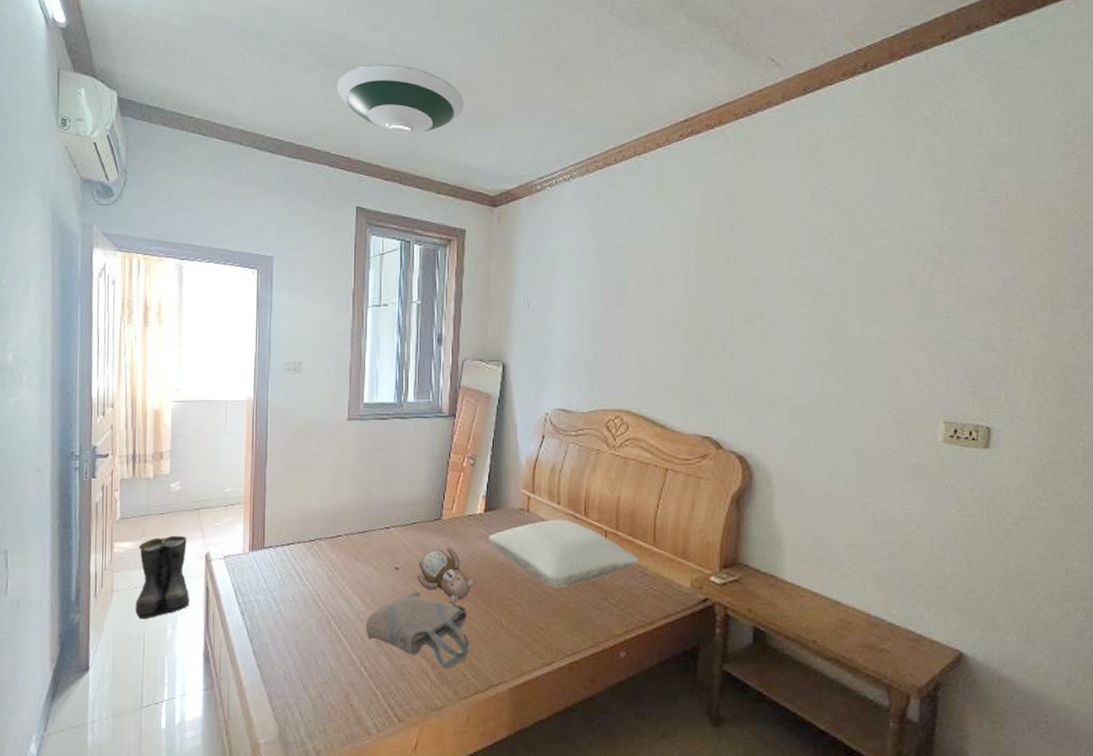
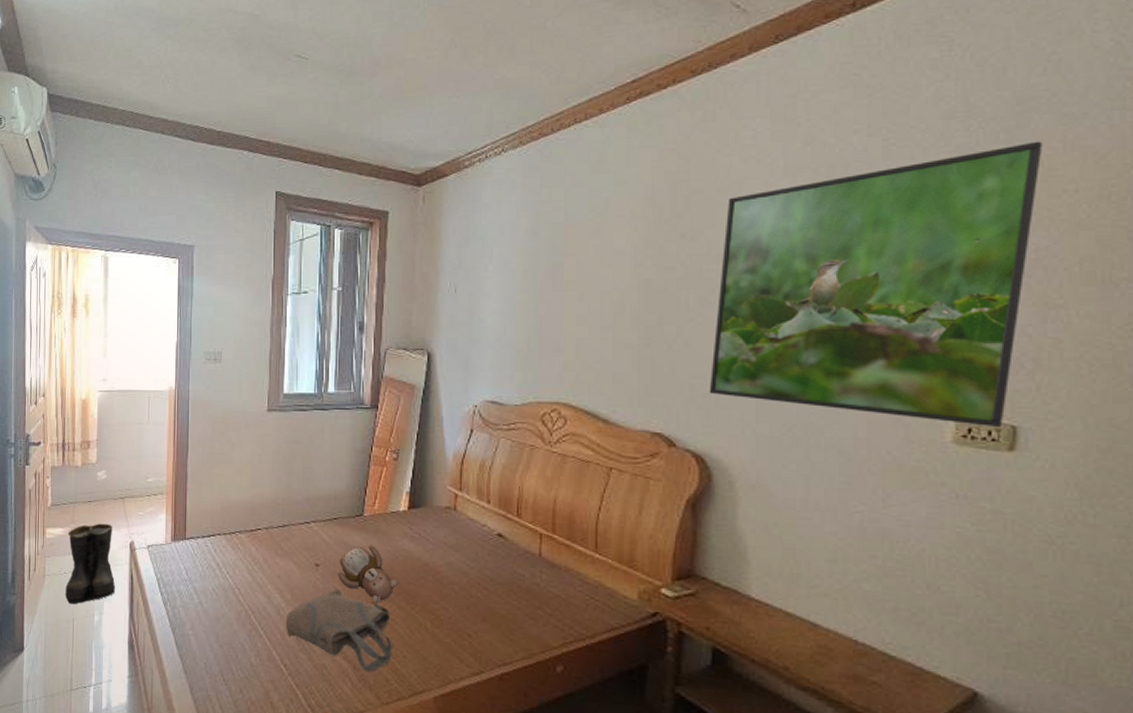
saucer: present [337,64,464,136] -> none [256,41,386,116]
pillow: present [489,519,639,587] -> none [413,519,579,593]
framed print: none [750,190,1008,428] -> present [709,141,1043,427]

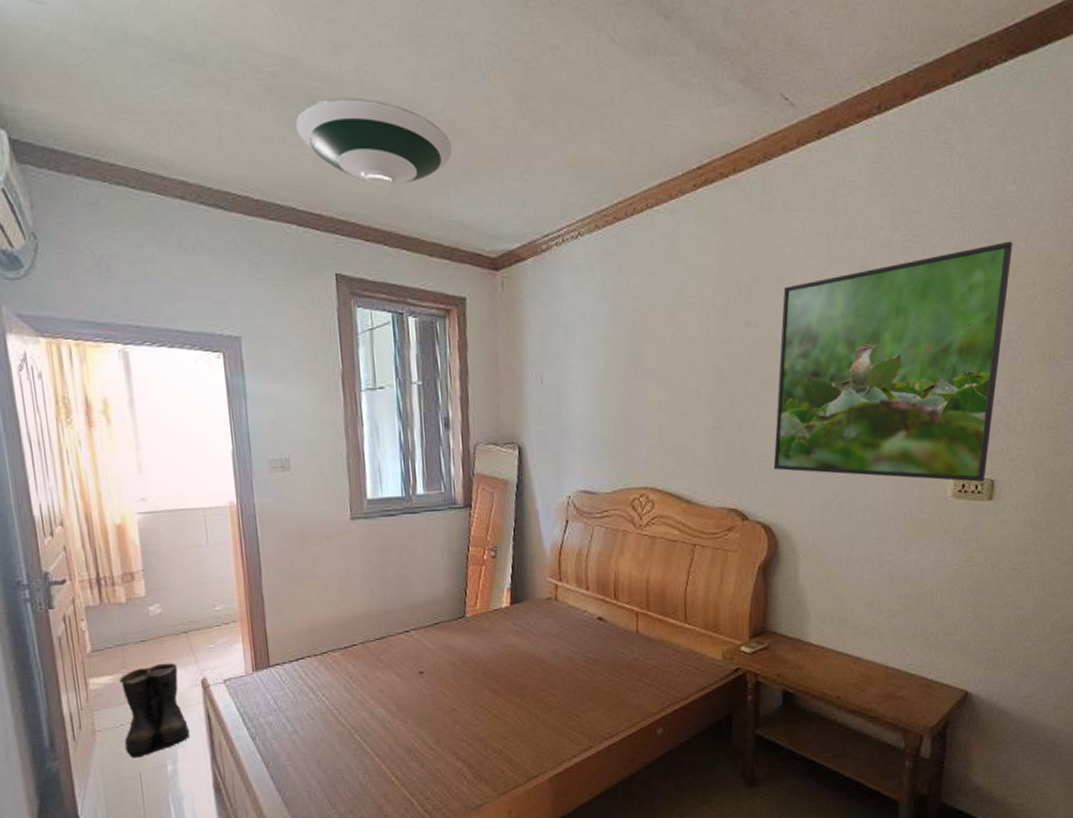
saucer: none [256,41,386,116] -> present [295,98,452,187]
tote bag: present [286,589,392,672] -> none [393,693,505,768]
teddy bear: present [337,545,400,605] -> none [443,645,508,702]

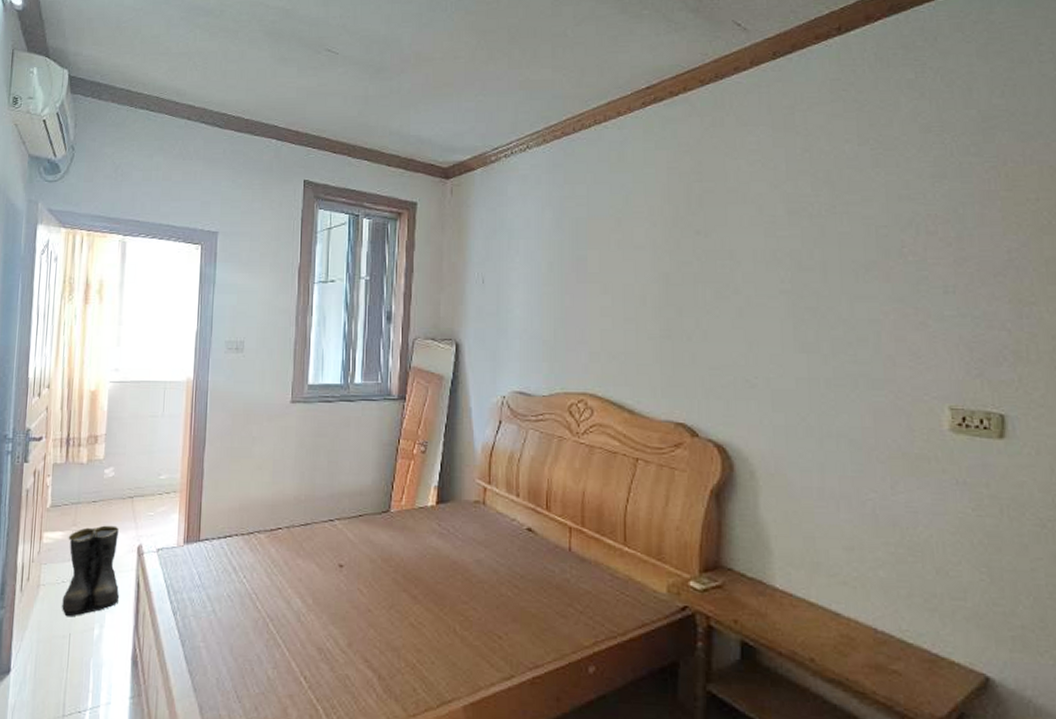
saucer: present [295,98,452,187] -> none [286,37,415,108]
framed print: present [773,241,1013,482] -> none [727,155,1007,415]

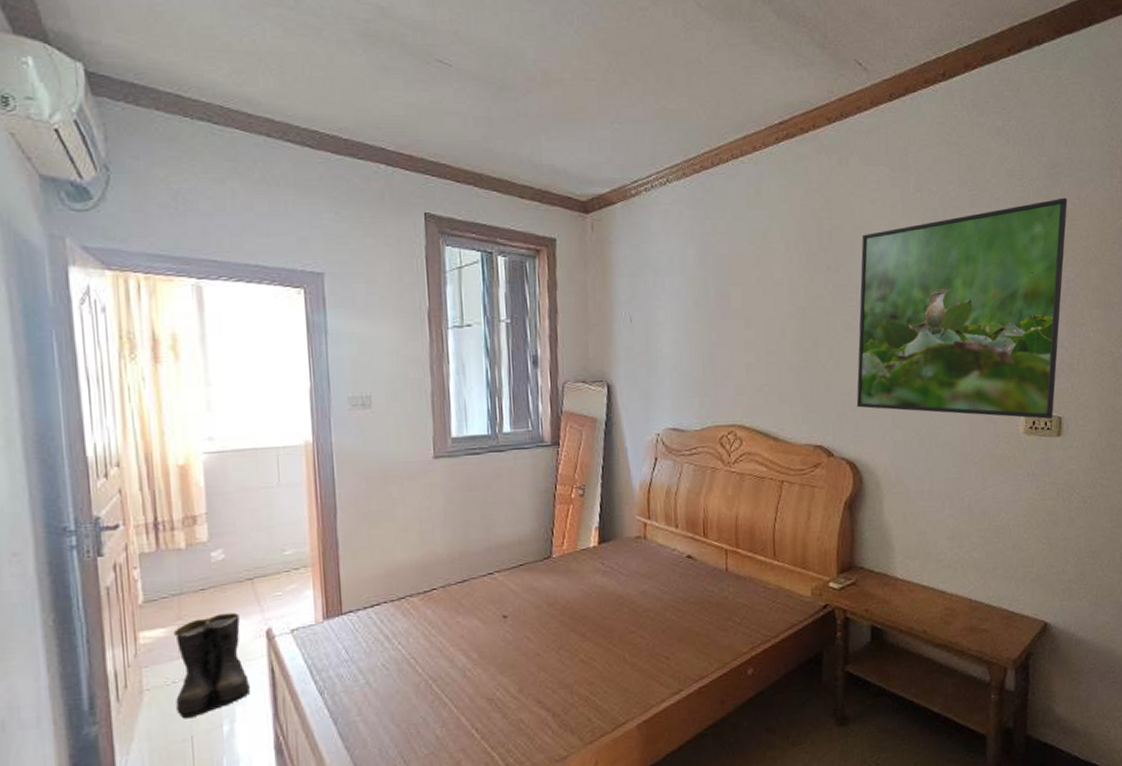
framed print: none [727,155,1007,415] -> present [856,198,1068,419]

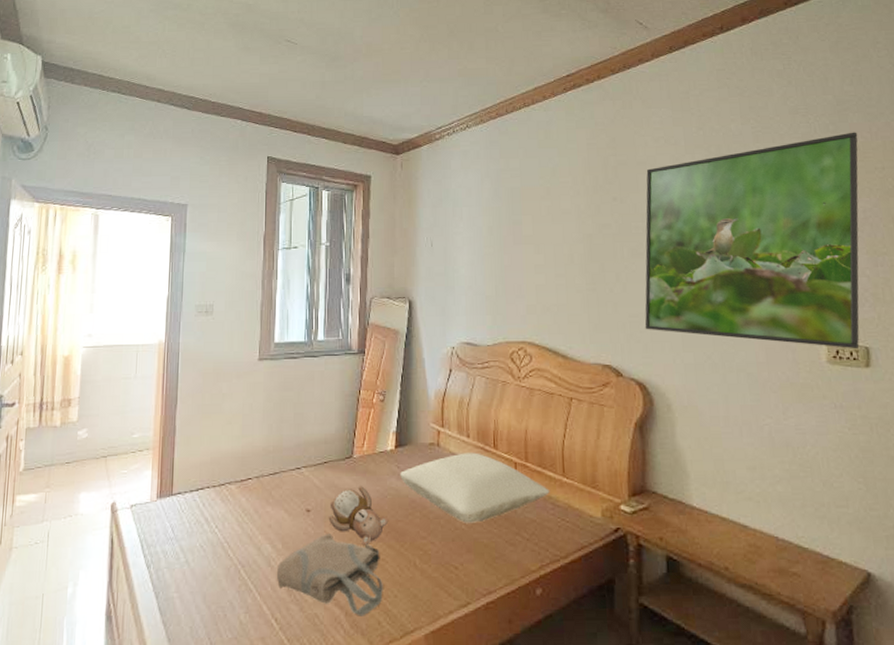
boots: present [173,612,250,719] -> none [35,485,93,578]
tote bag: none [474,638,592,716] -> present [277,534,383,617]
teddy bear: none [528,586,595,646] -> present [328,486,389,546]
pillow: none [605,542,761,614] -> present [400,452,550,523]

